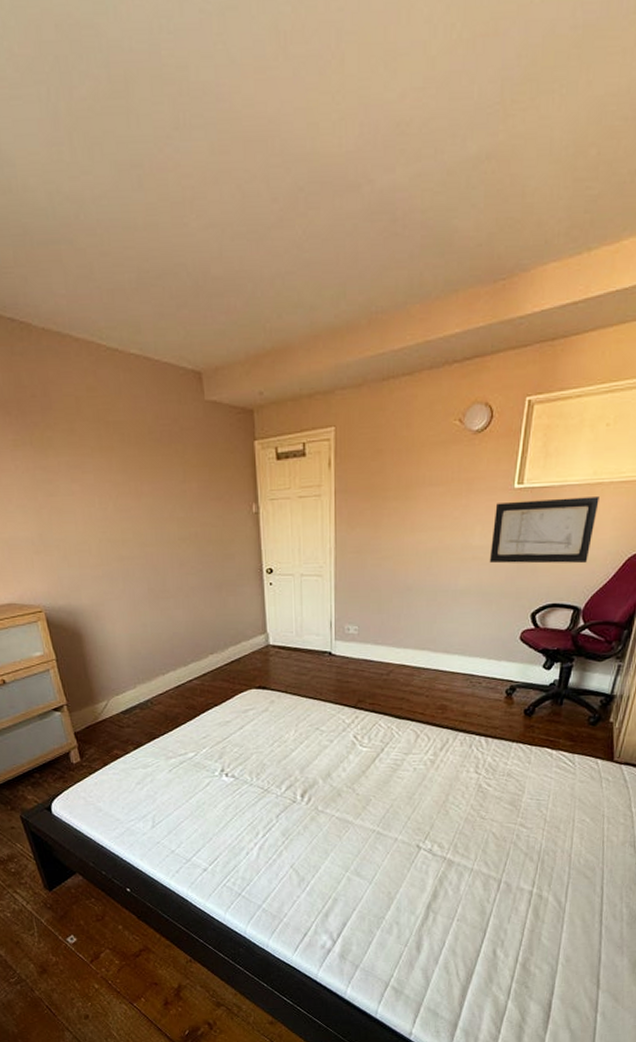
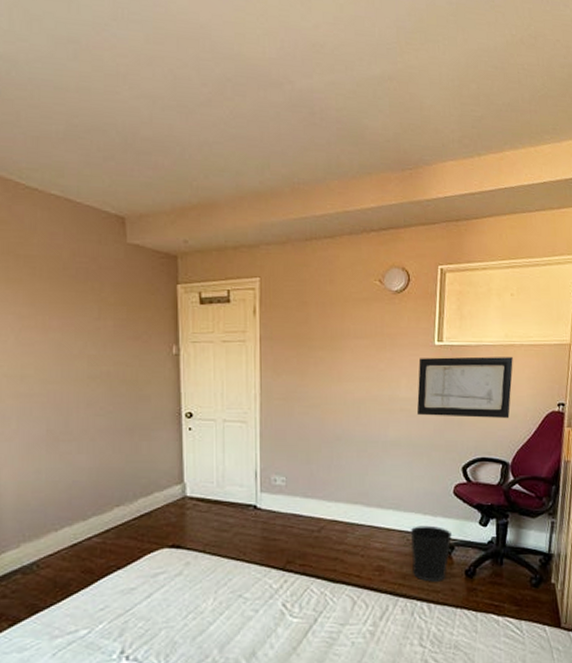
wastebasket: none [473,669,514,719] -> present [410,525,452,582]

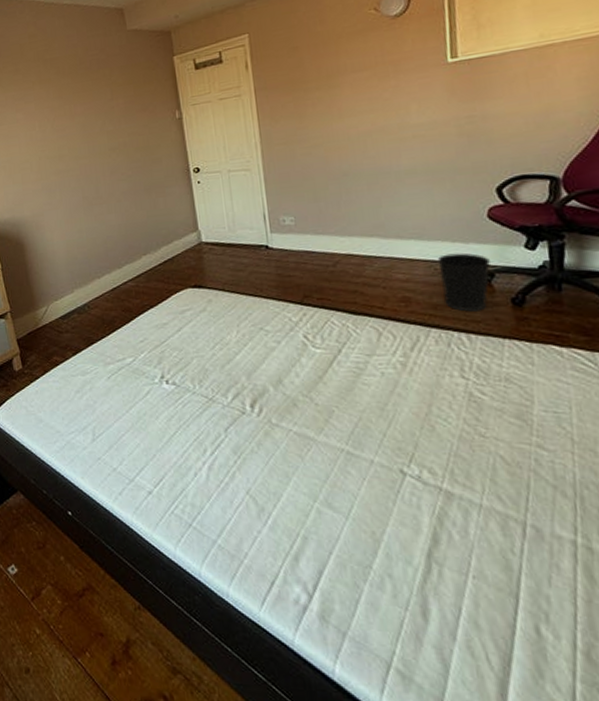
wall art: present [416,356,513,419] -> none [429,58,556,139]

